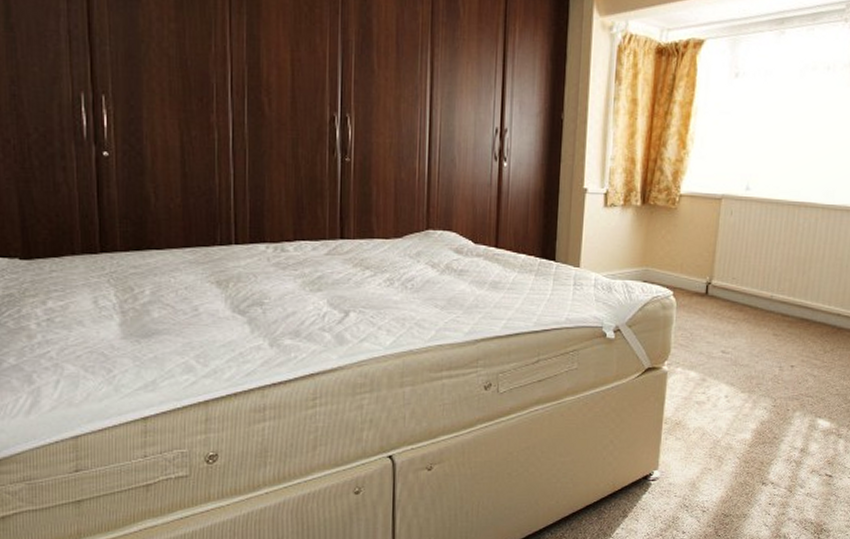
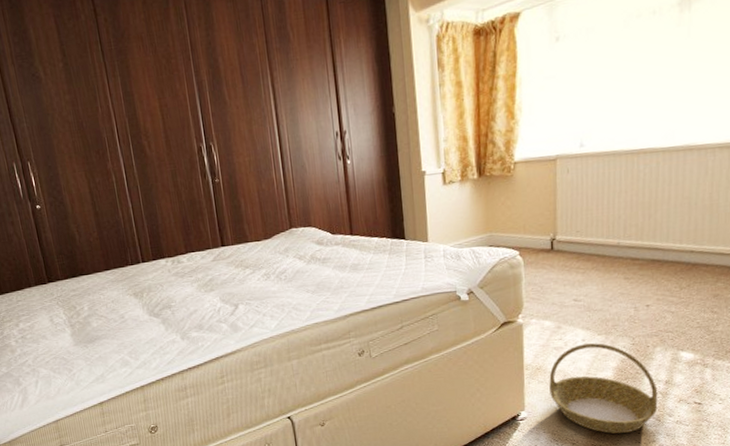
basket: none [686,401,793,504] -> present [549,343,658,434]

